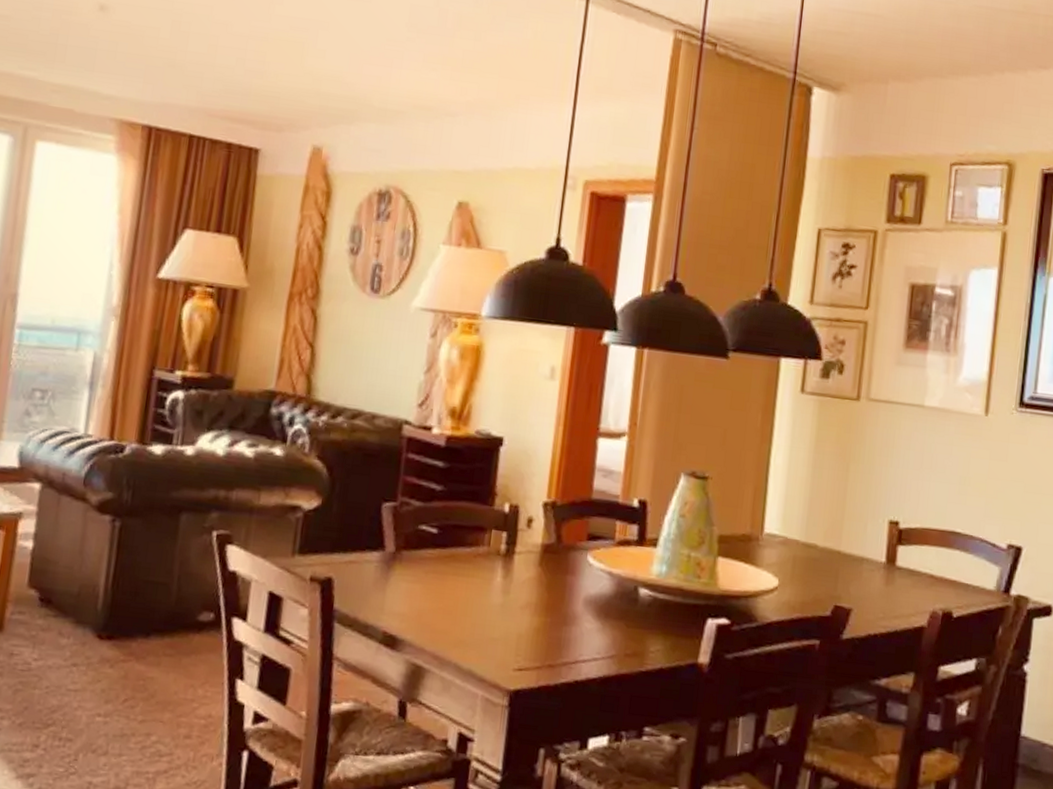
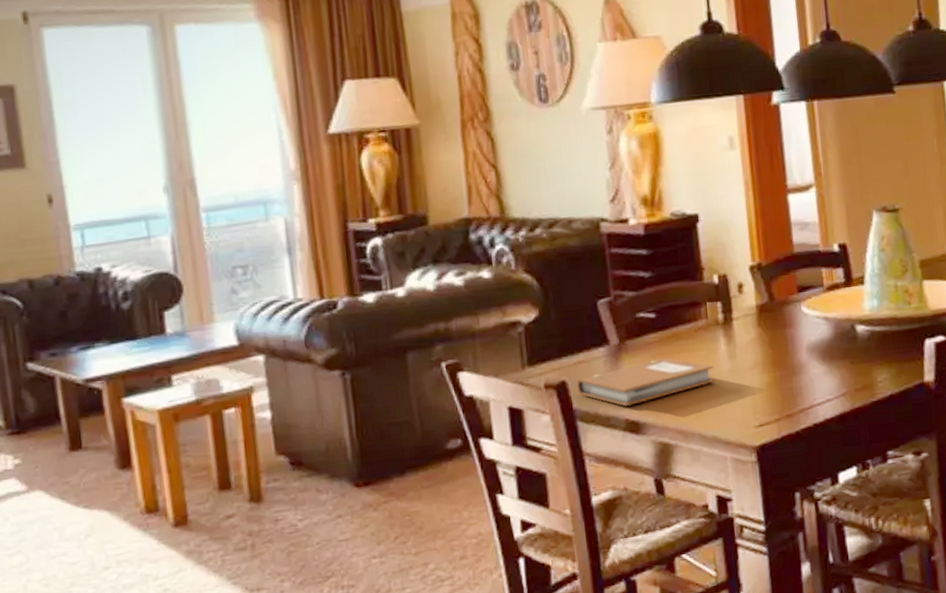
notebook: none [342,576,485,619] -> present [577,357,715,407]

